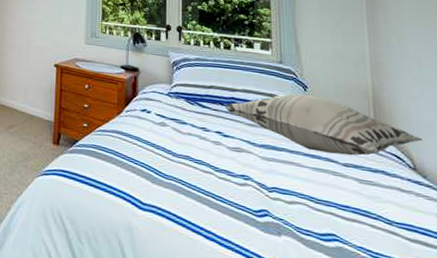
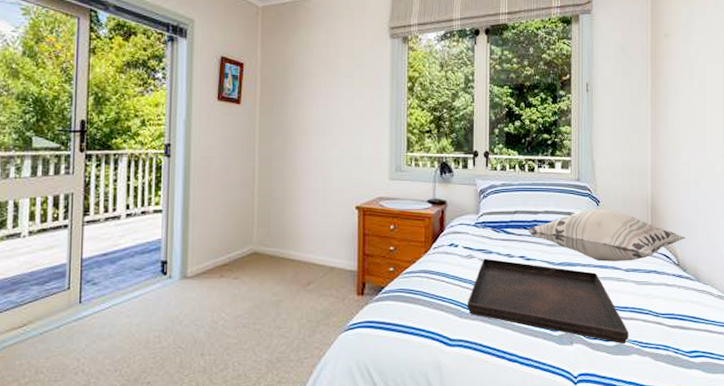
serving tray: none [160,128,353,249] -> present [468,258,629,345]

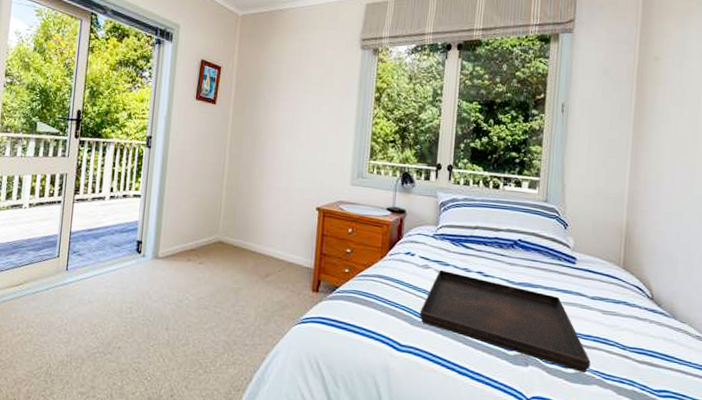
decorative pillow: present [527,208,686,262] -> none [487,232,663,289]

